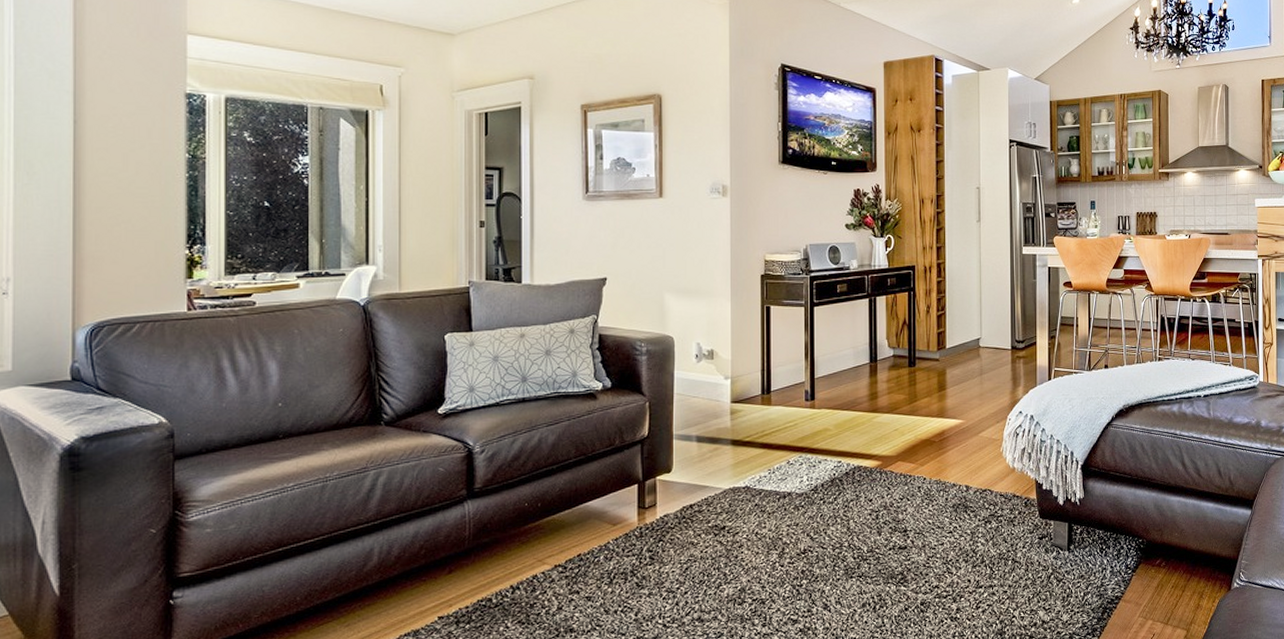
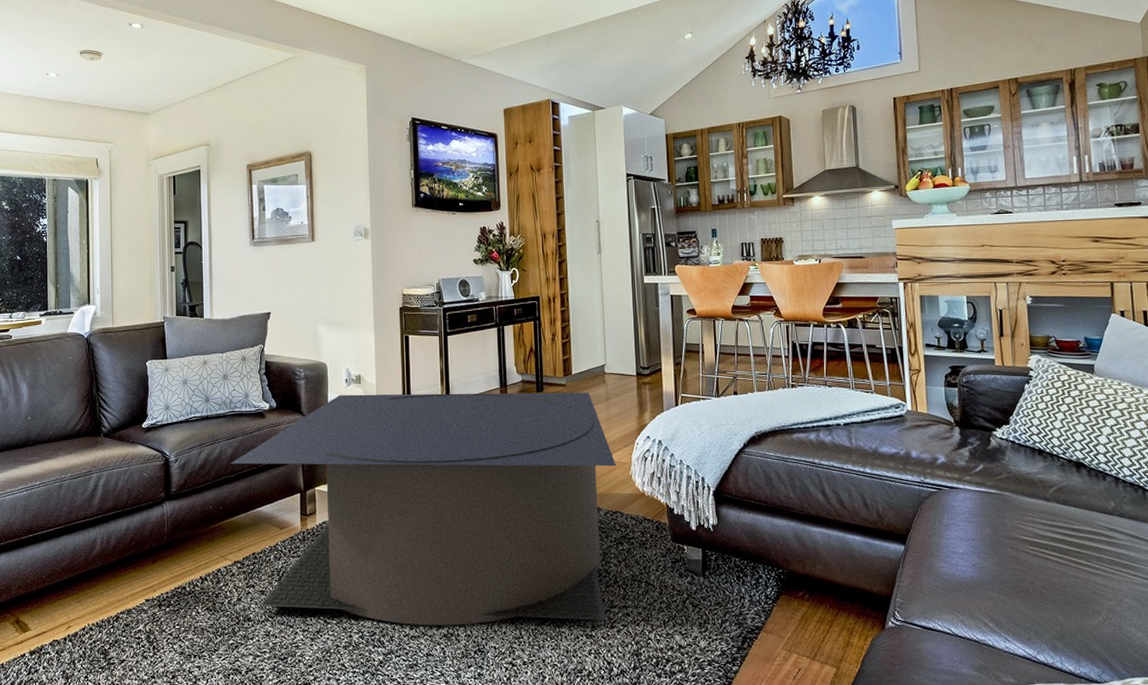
coffee table: none [553,367,988,622] -> present [231,392,616,626]

